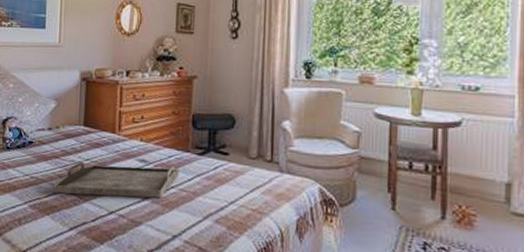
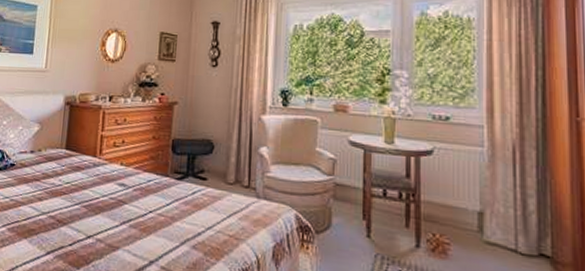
serving tray: present [53,161,179,199] -> none [32,184,158,223]

